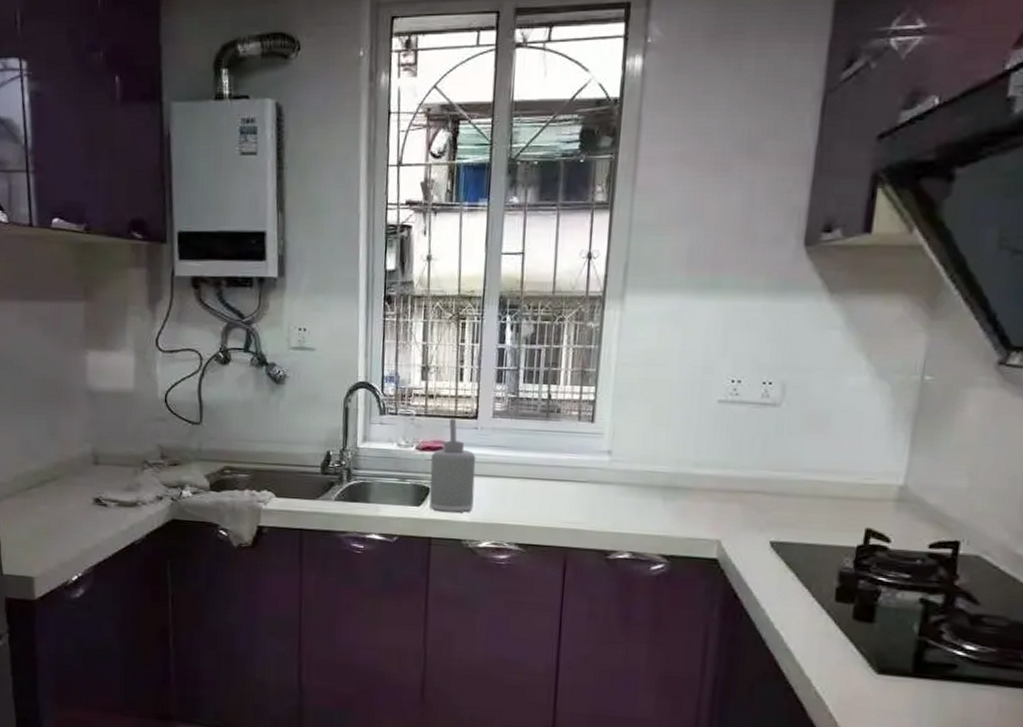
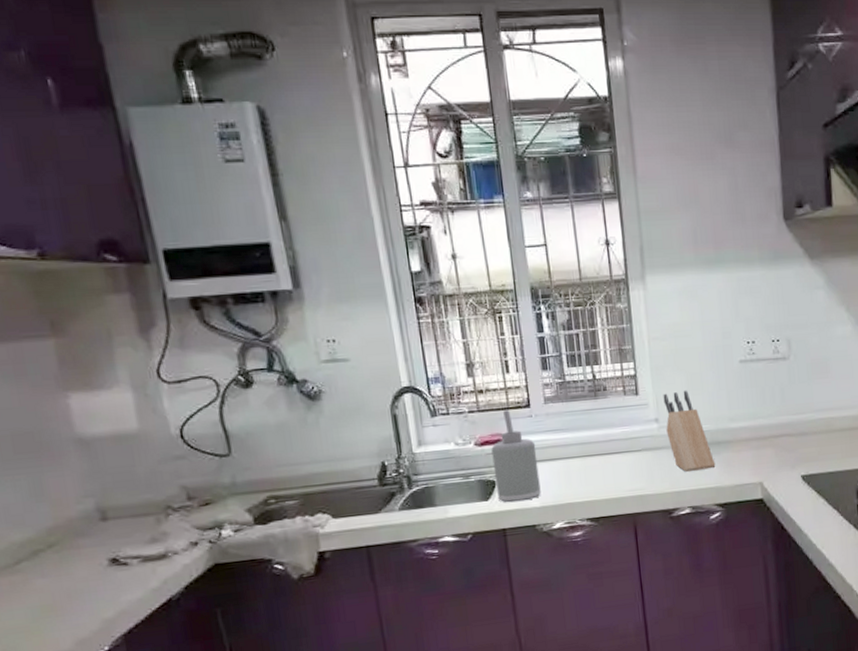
knife block: none [618,424,668,515] -> present [663,390,716,472]

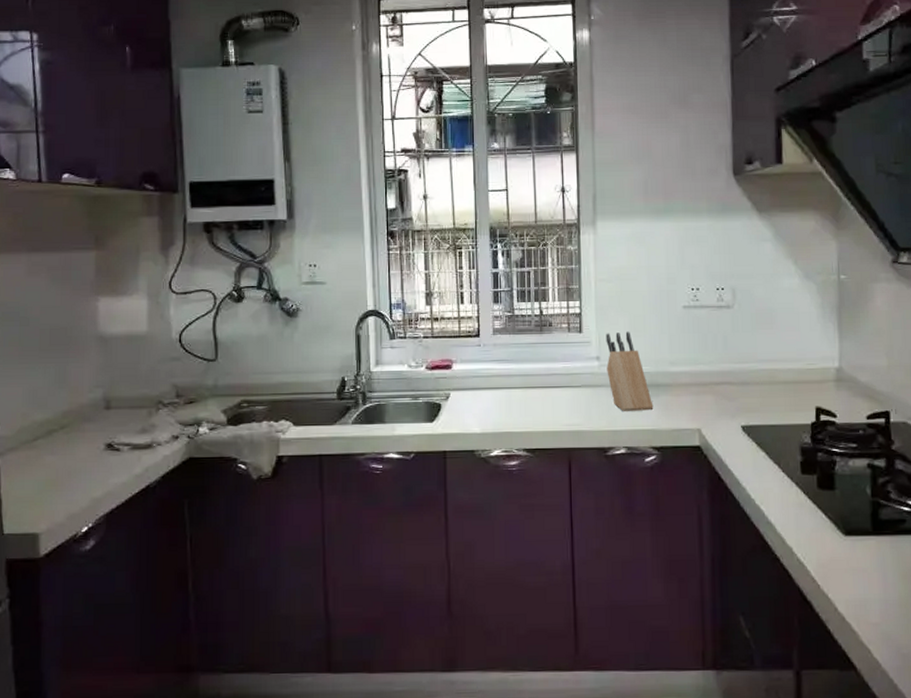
soap dispenser: present [491,410,541,503] -> none [440,338,482,426]

